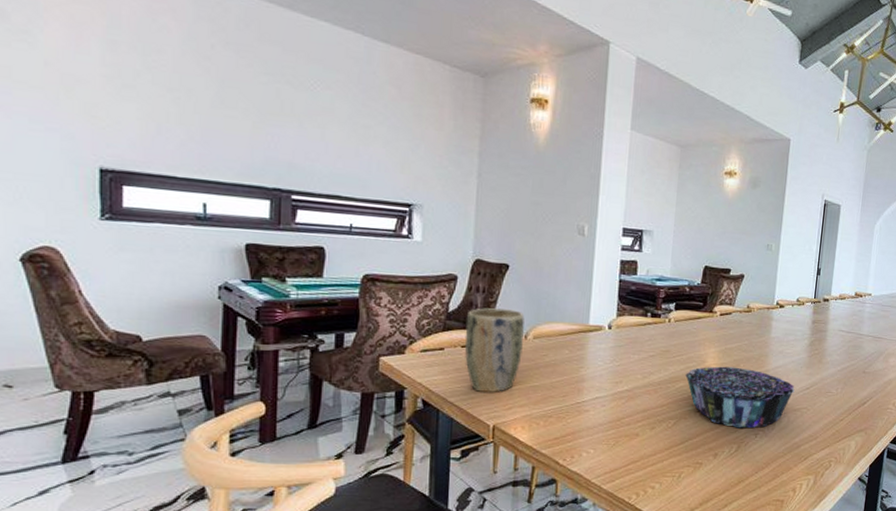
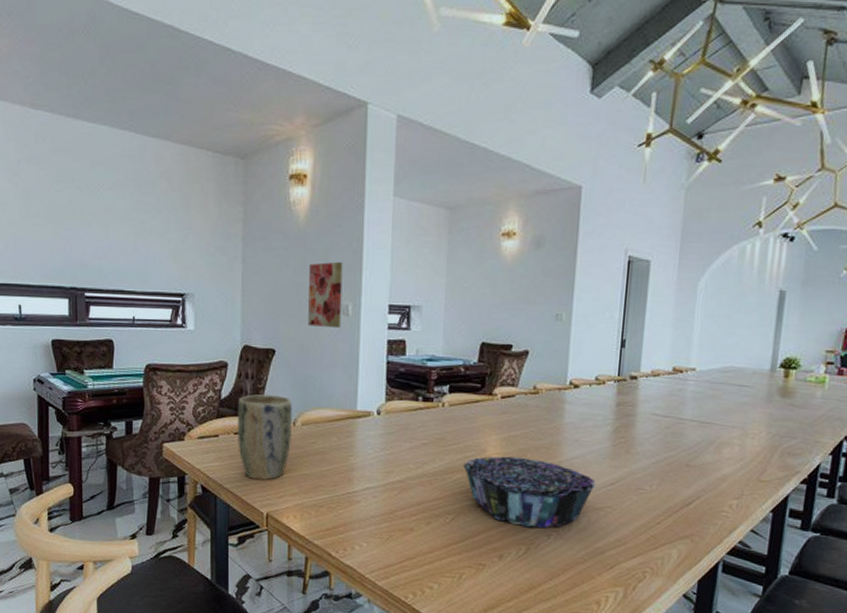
wall art: none [544,184,581,248] -> present [308,261,343,329]

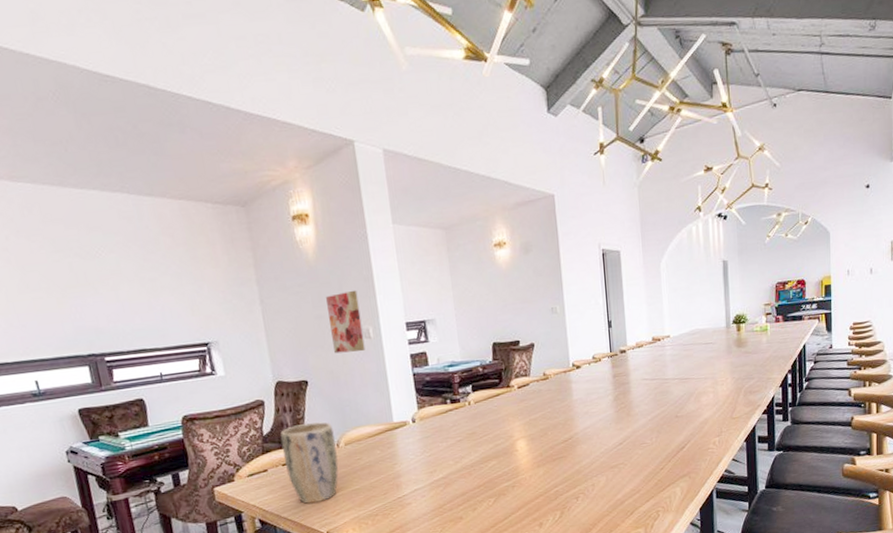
decorative bowl: present [463,456,596,529] -> none [495,435,608,496]

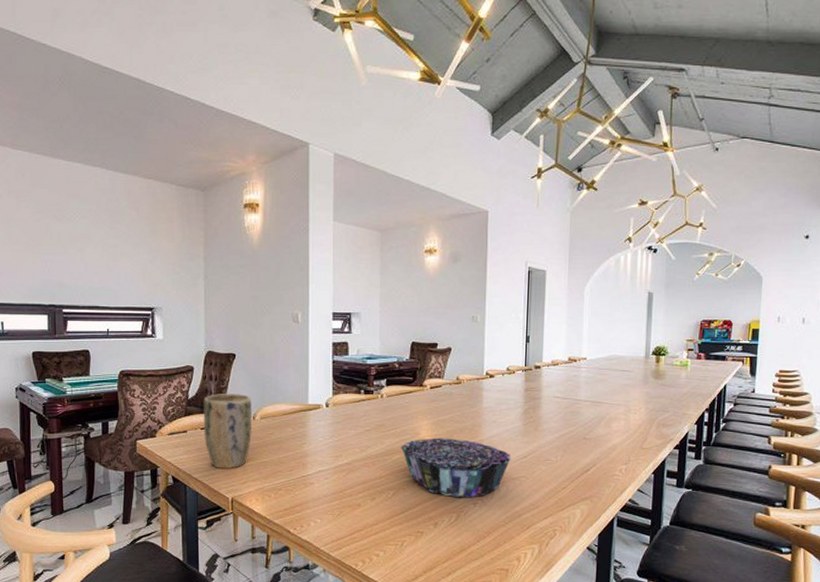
wall art: present [326,290,366,354] -> none [264,277,292,334]
decorative bowl: none [495,435,608,496] -> present [401,438,512,498]

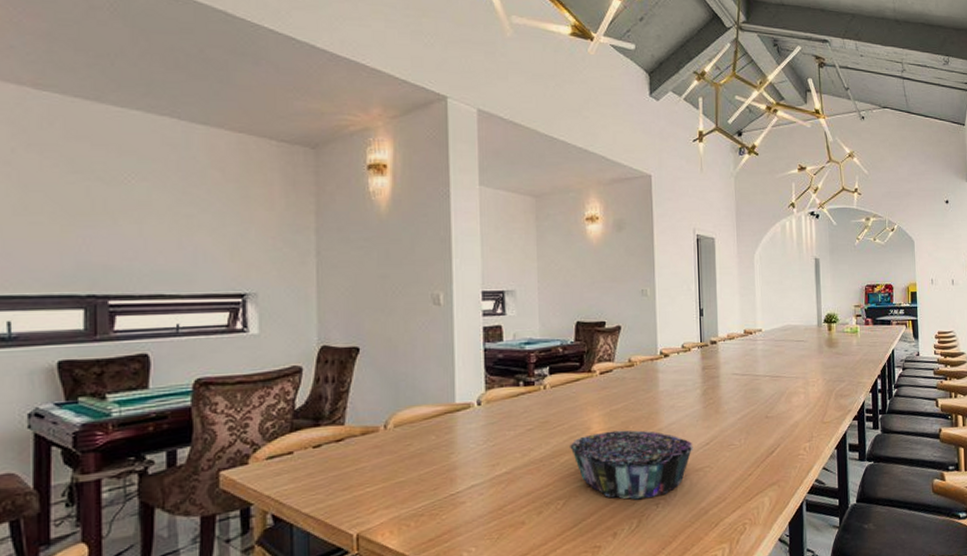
plant pot: present [203,394,253,469] -> none [315,397,384,498]

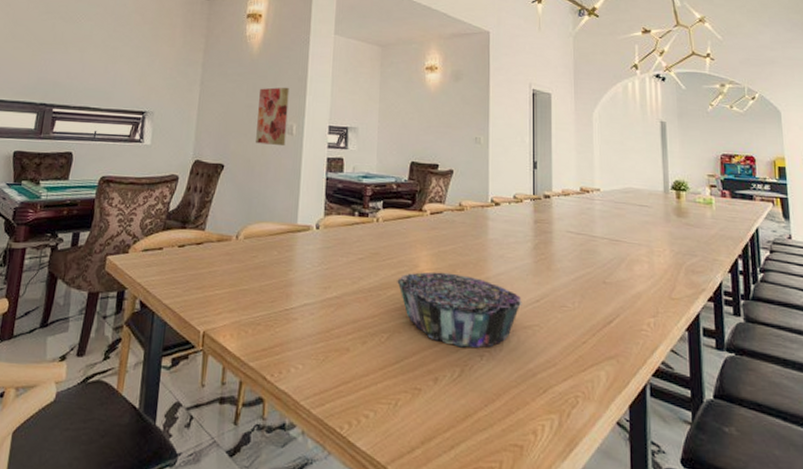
wall art: none [395,250,433,320] -> present [256,87,290,147]

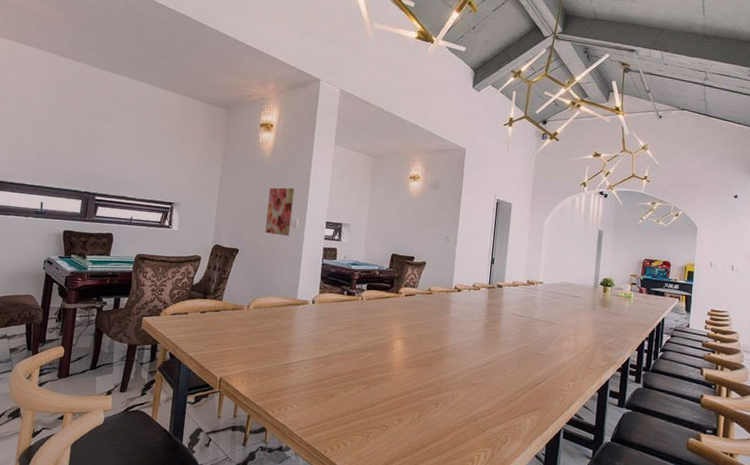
decorative bowl: present [397,271,522,349] -> none [375,340,472,399]

